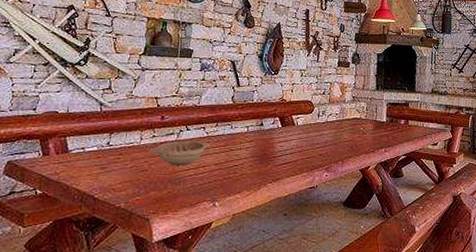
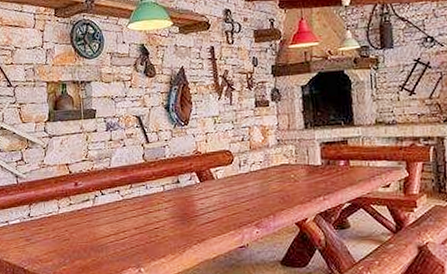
decorative bowl: present [149,141,209,166] -> none [68,206,126,233]

